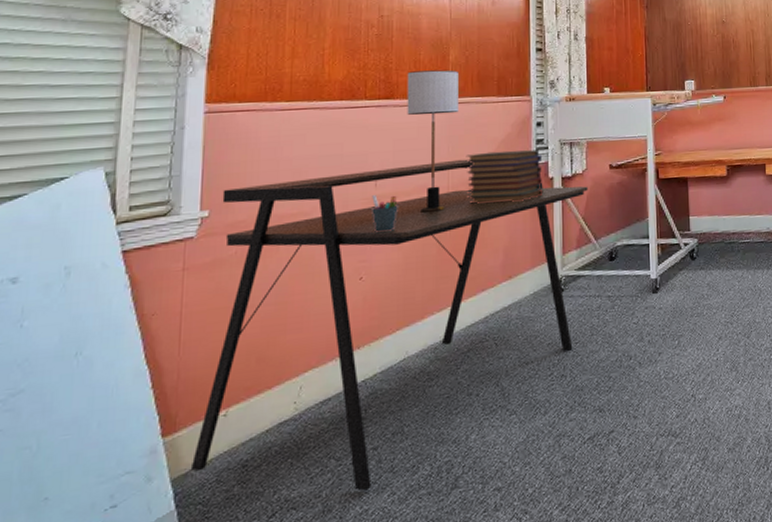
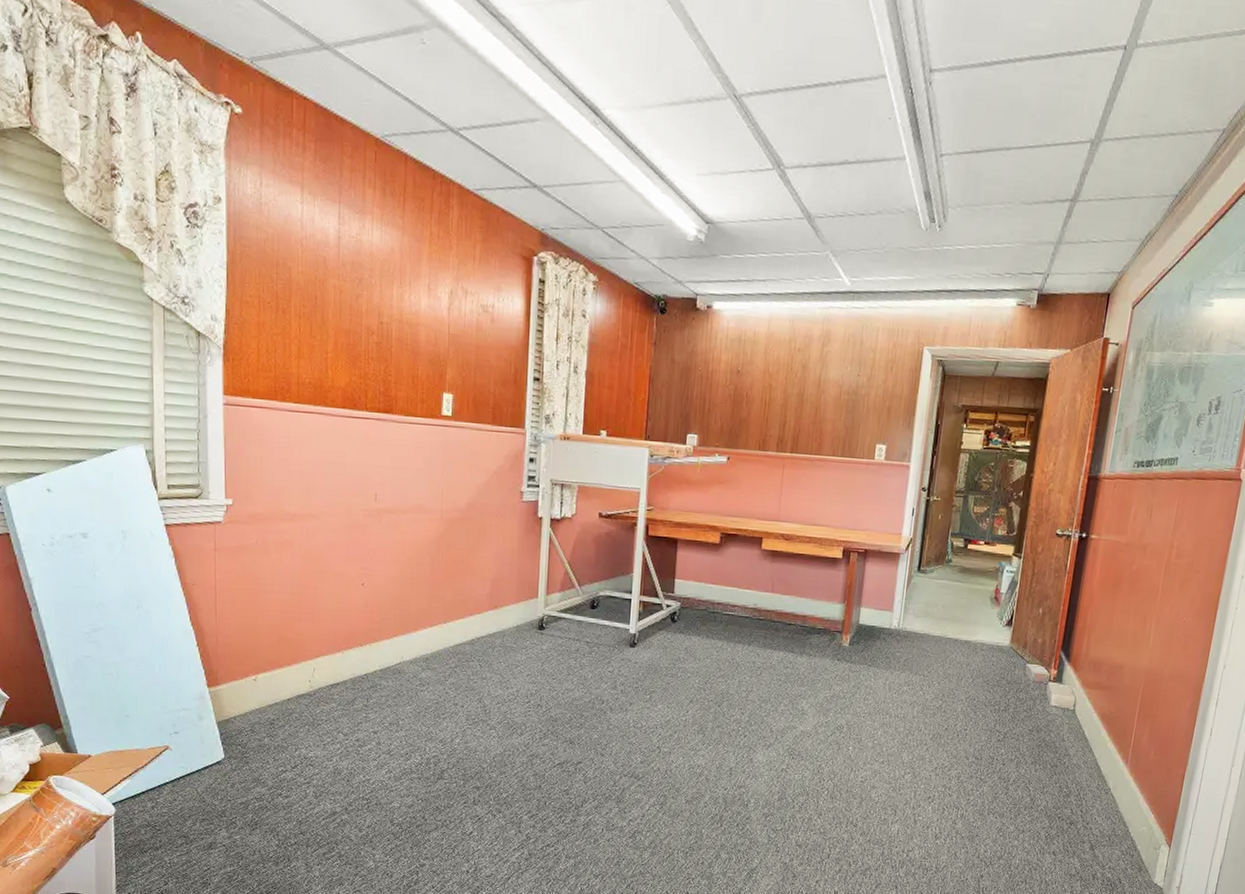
desk: present [190,159,588,491] -> none [230,481,576,764]
pen holder: present [372,195,398,233] -> none [372,508,396,545]
table lamp: present [407,70,458,213] -> none [404,386,455,533]
book stack: present [466,150,543,204] -> none [459,481,532,536]

